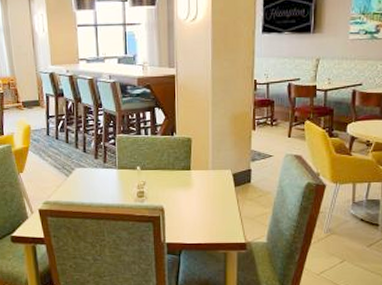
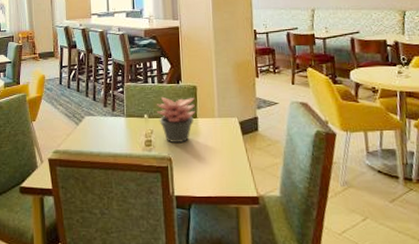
succulent plant: none [149,148,189,194] -> present [156,96,196,143]

